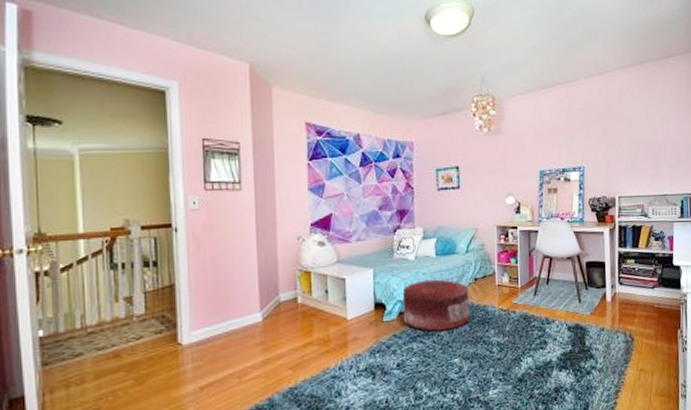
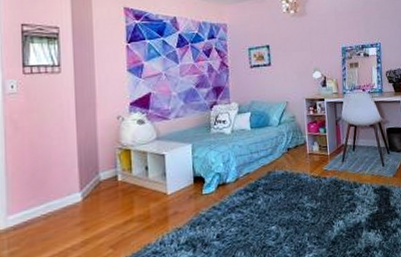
pouf: present [402,279,470,331] -> none [220,151,285,201]

